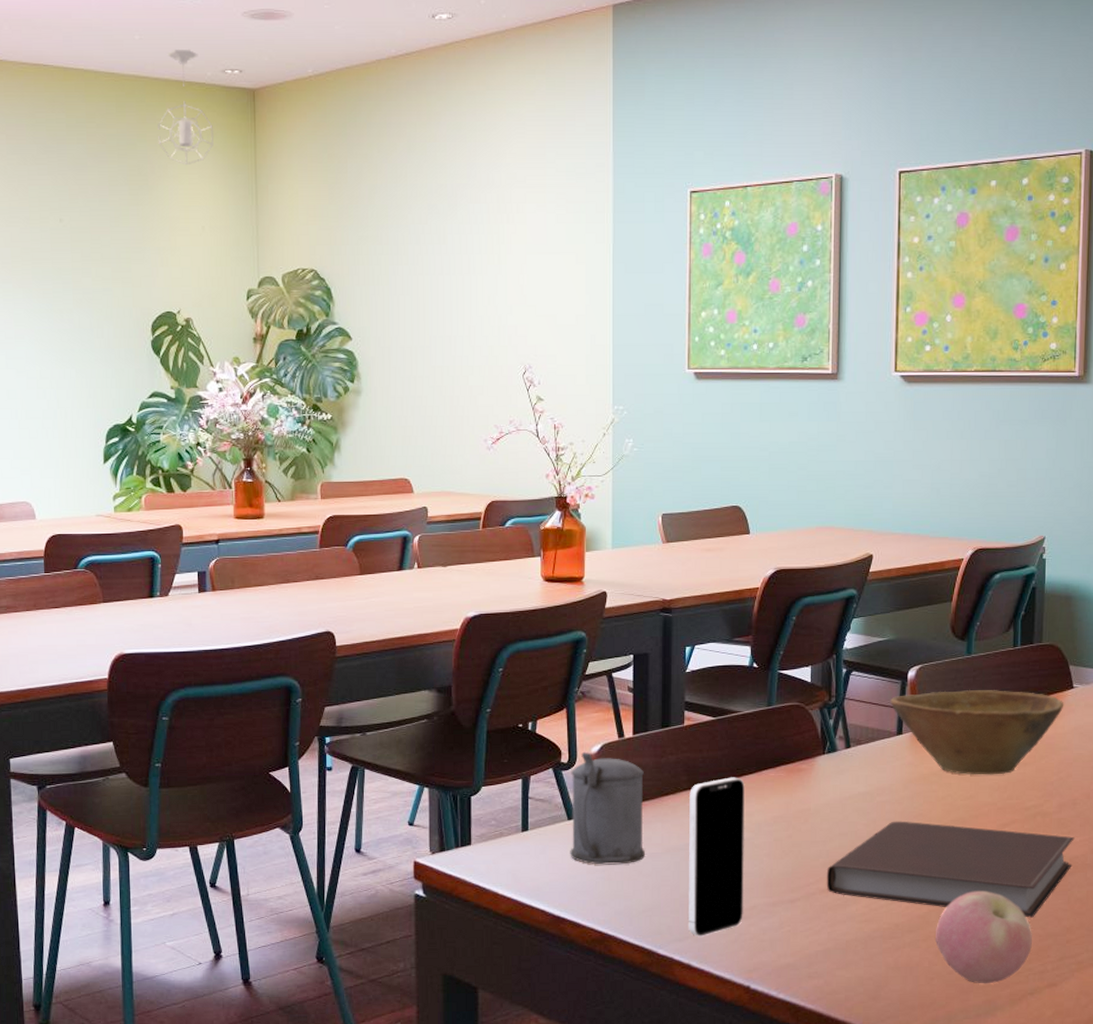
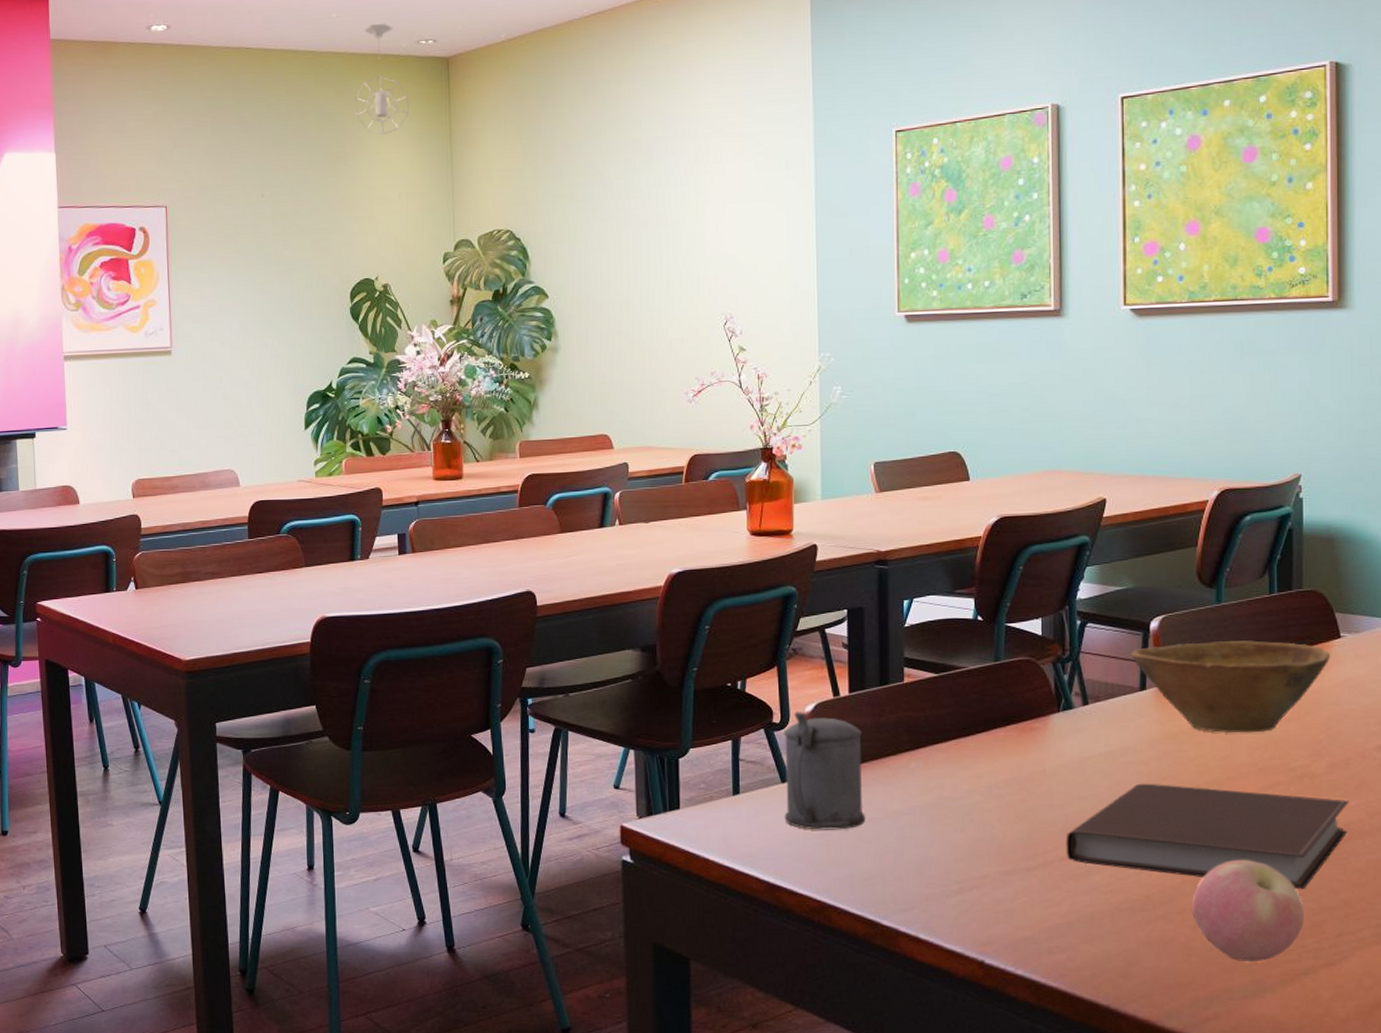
smartphone: present [689,777,745,937] -> none [912,737,975,907]

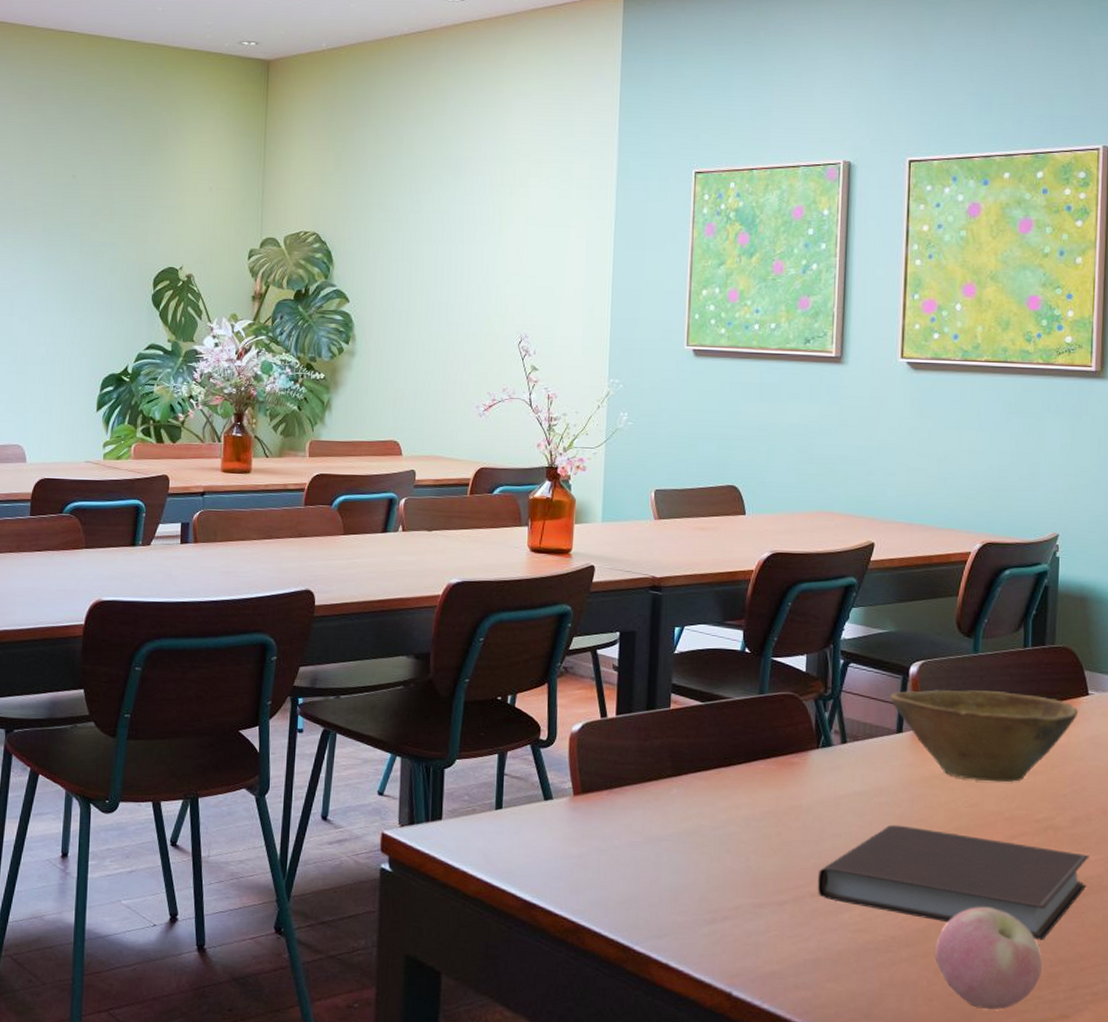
pendant light: present [355,24,409,135] -> none [173,22,227,129]
beer stein: present [783,711,865,830] -> none [545,729,626,852]

